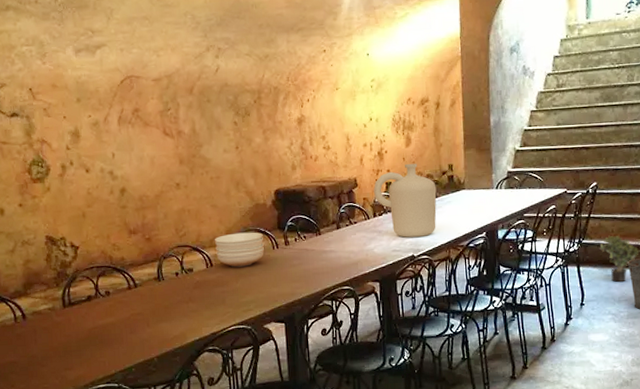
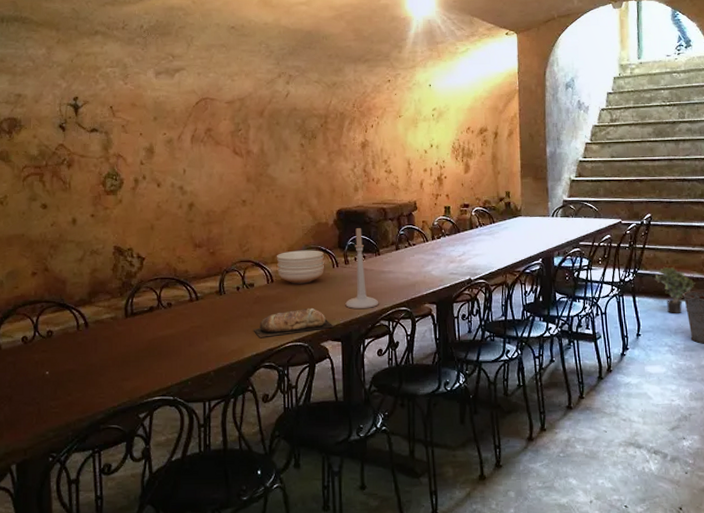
bread loaf: none [194,290,276,322] -> present [253,307,334,337]
candlestick: none [287,207,321,290] -> present [345,227,379,309]
water jug: present [373,163,437,238] -> none [432,189,494,262]

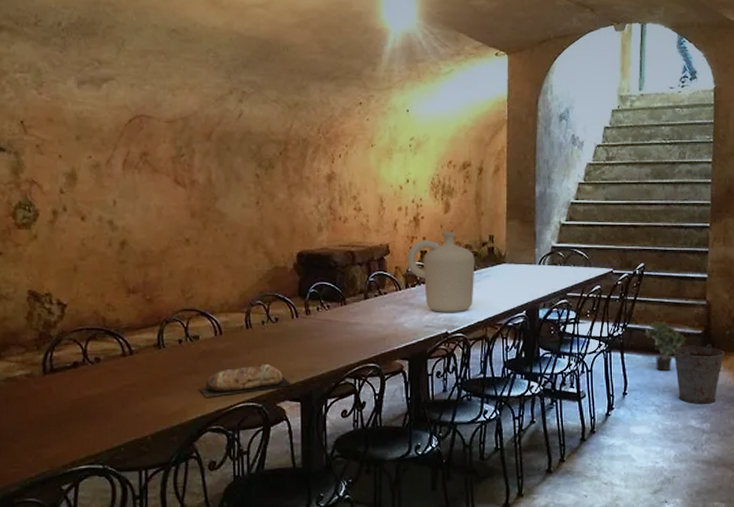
bowl: present [276,250,324,284] -> none [225,298,282,337]
candlestick: present [345,227,379,309] -> none [306,272,344,365]
water jug: none [432,189,494,262] -> present [406,231,475,313]

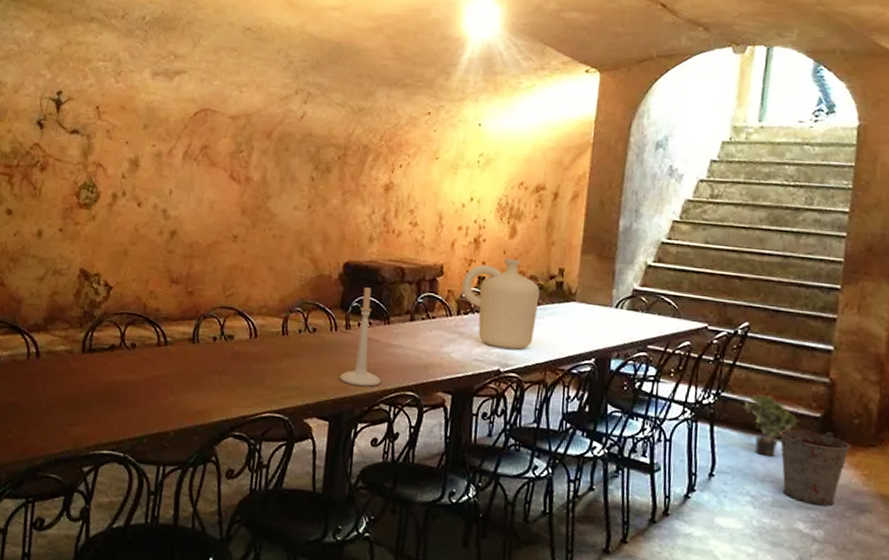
bread loaf: present [198,363,292,397] -> none [225,374,322,404]
candlestick: none [306,272,344,365] -> present [339,286,381,387]

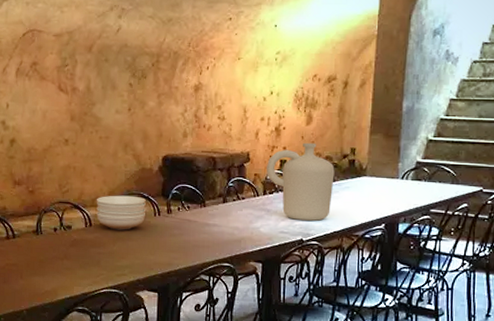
bowl: none [263,303,322,346] -> present [96,195,146,230]
candlestick: present [339,286,381,387] -> none [165,175,201,261]

